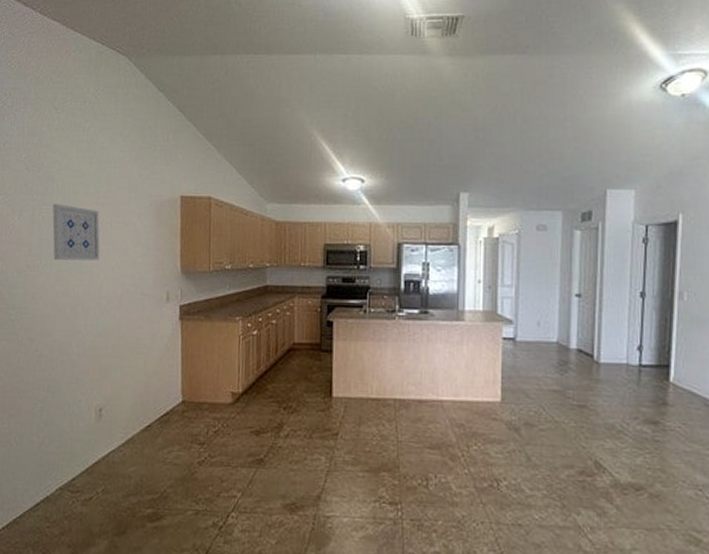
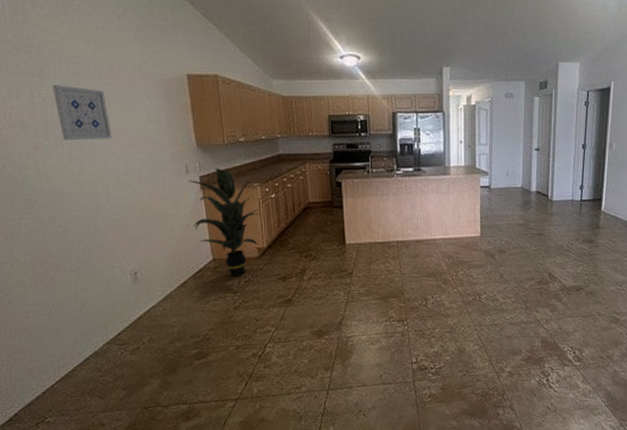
indoor plant: none [166,298,240,425] -> present [189,169,261,277]

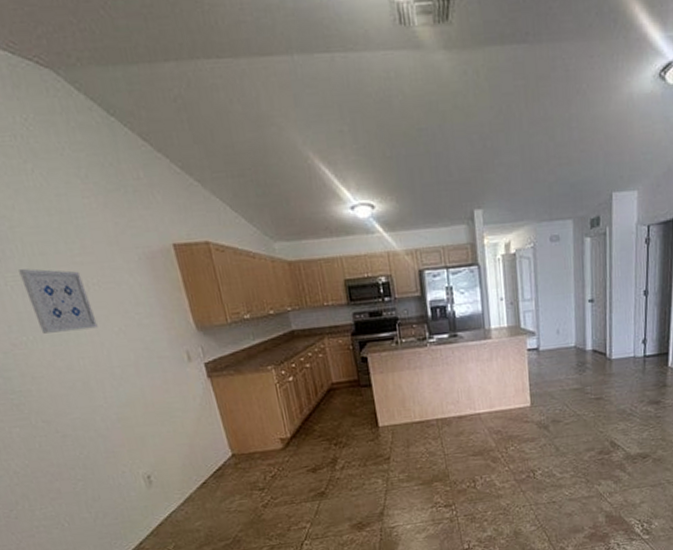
indoor plant: present [189,169,261,277] -> none [193,352,281,472]

